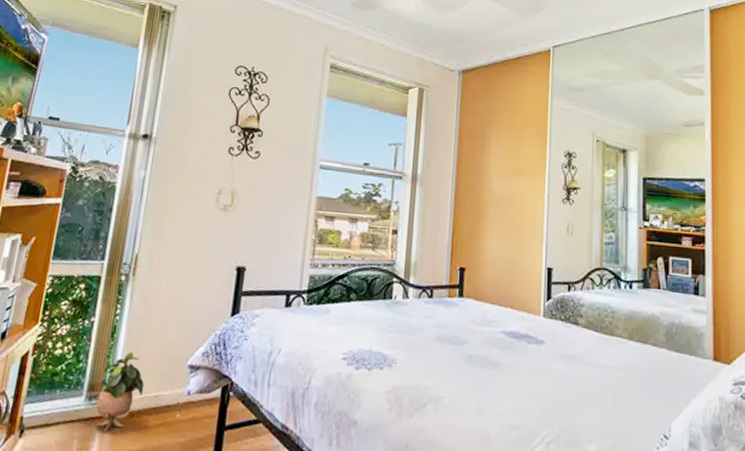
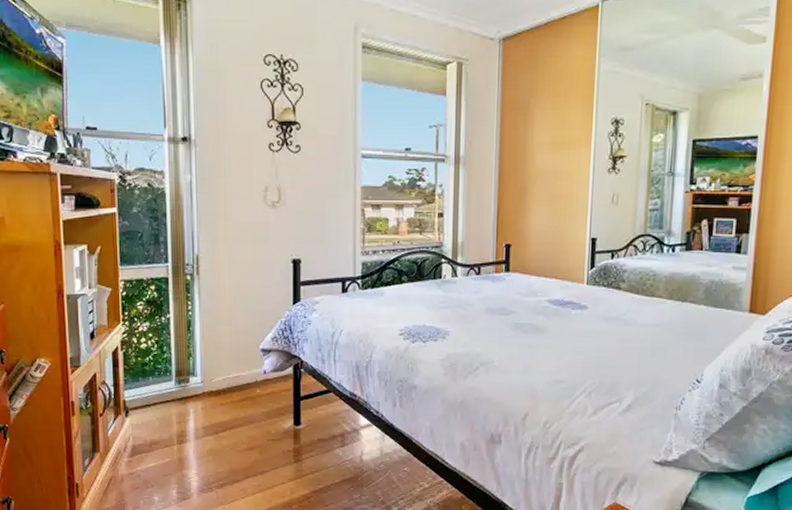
potted plant: present [96,351,144,433] -> none [185,341,225,409]

